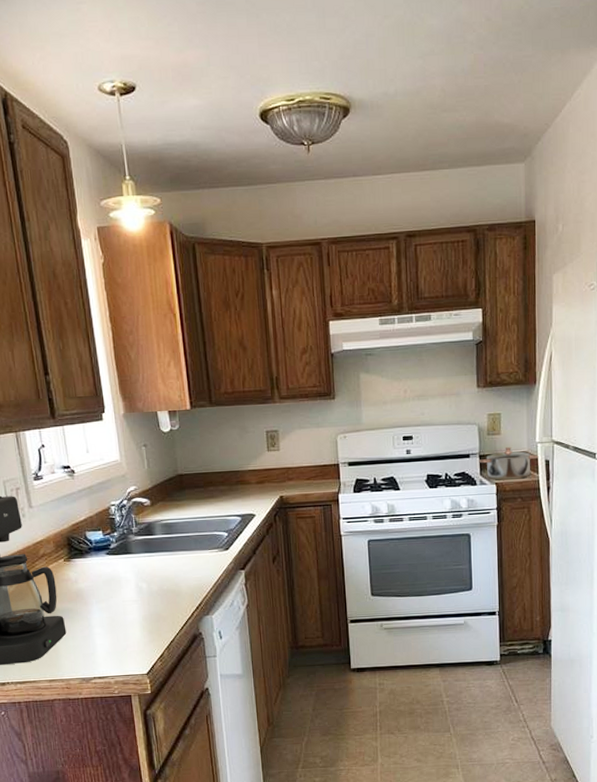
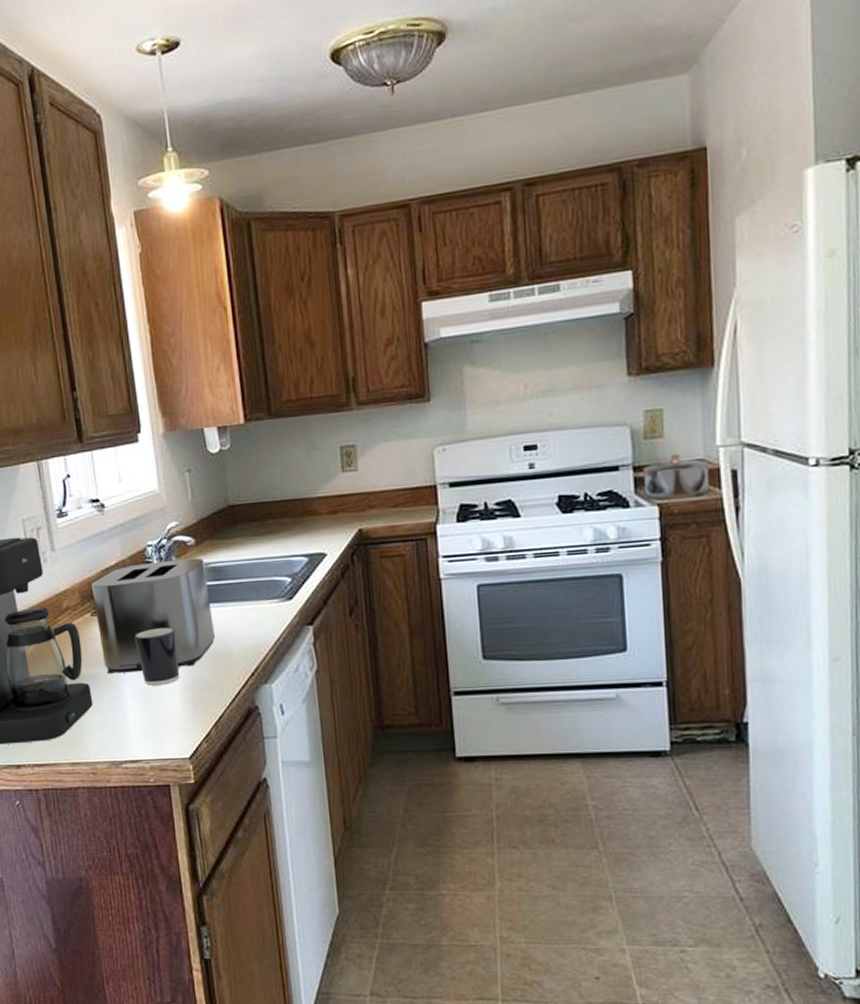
toaster: none [63,516,168,608] -> present [91,558,216,674]
mug: none [101,570,139,617] -> present [134,627,180,686]

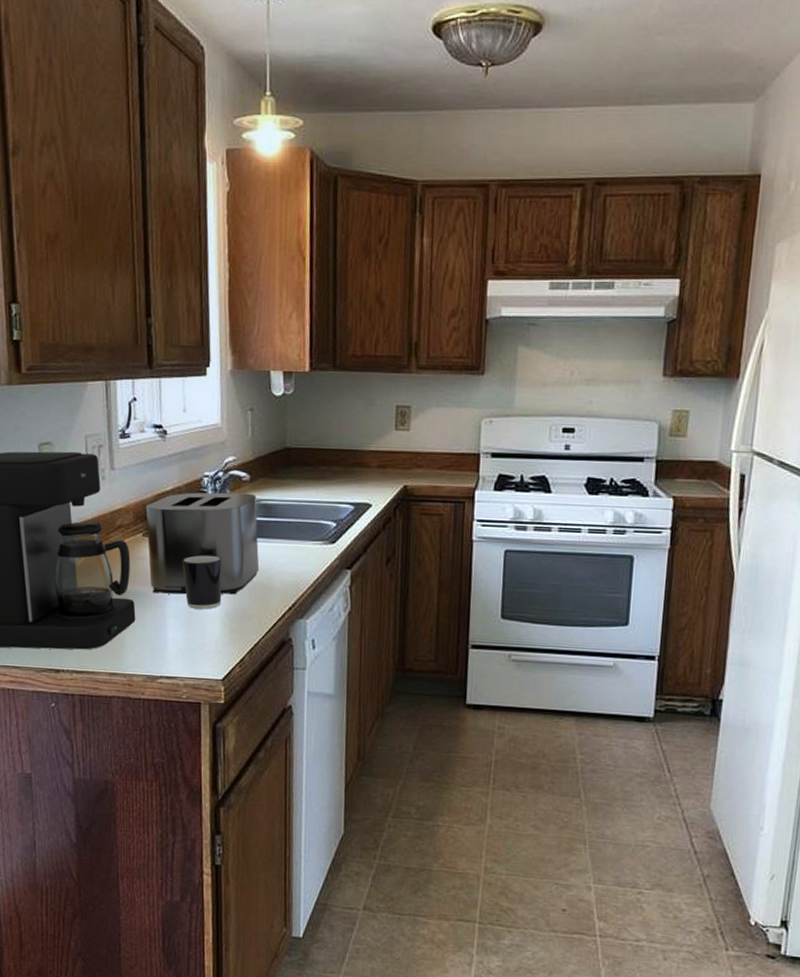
cooking pot: present [632,453,721,500] -> none [655,452,733,495]

